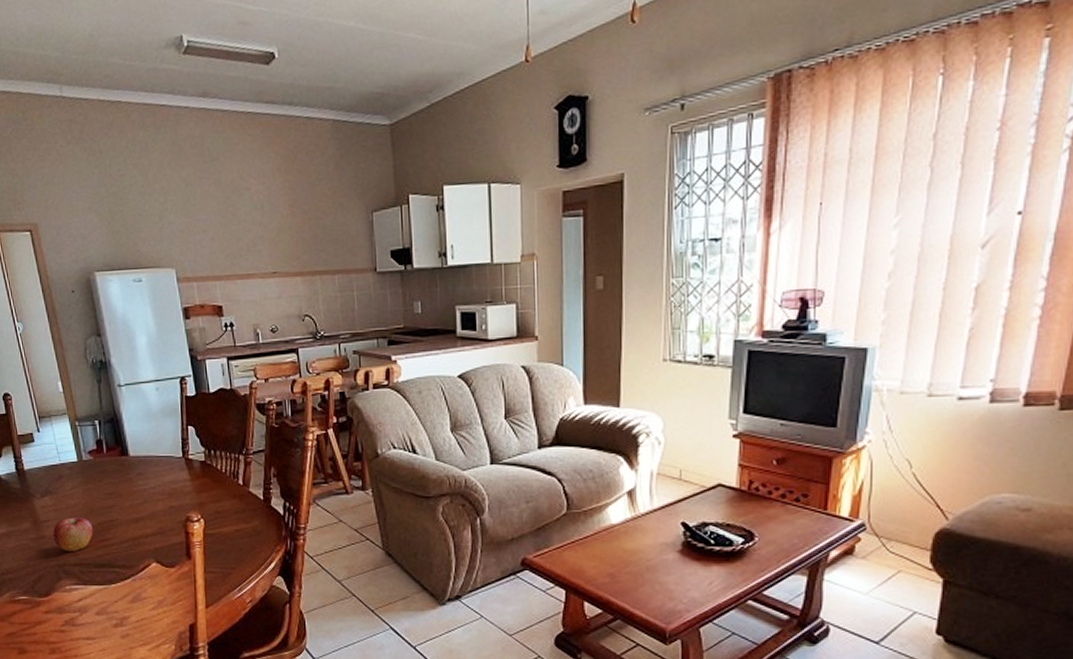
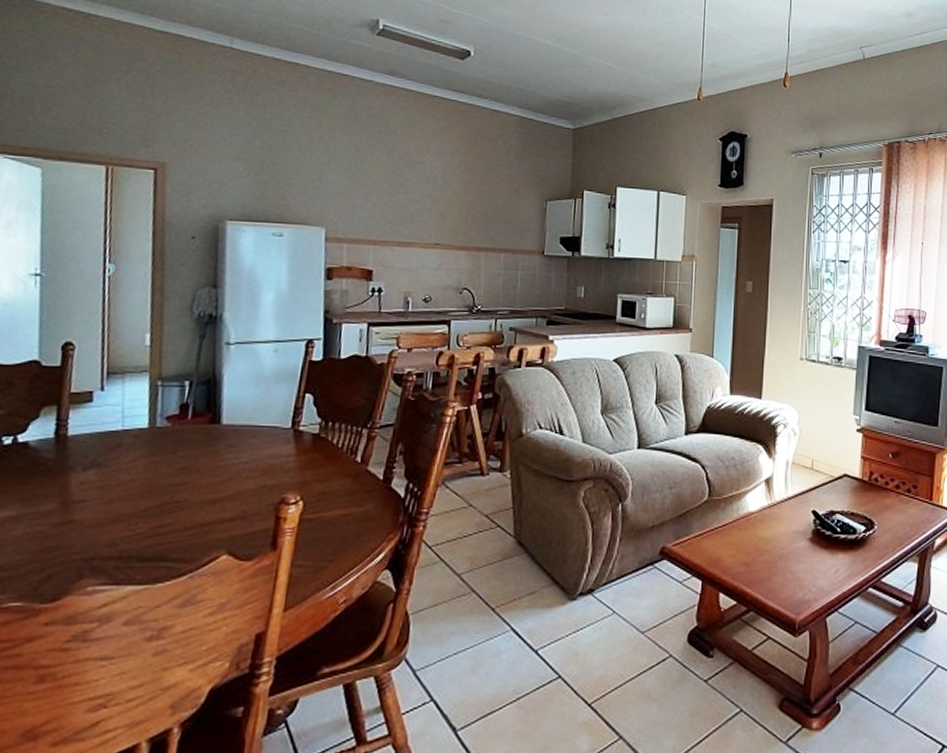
apple: present [52,517,93,553] -> none [85,497,149,542]

